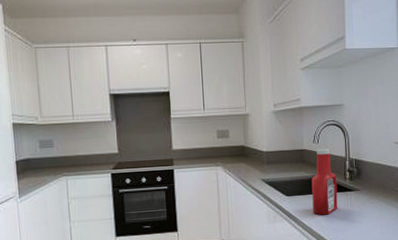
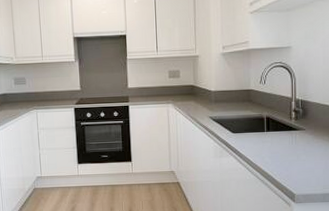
ketchup bottle: present [311,148,338,215] -> none [257,89,283,152]

